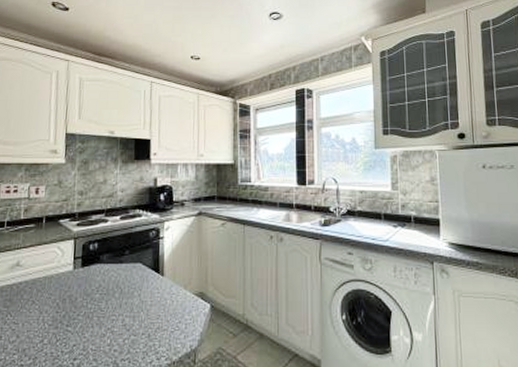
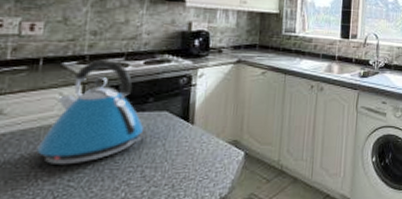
kettle: none [43,216,123,312] -> present [36,59,145,166]

